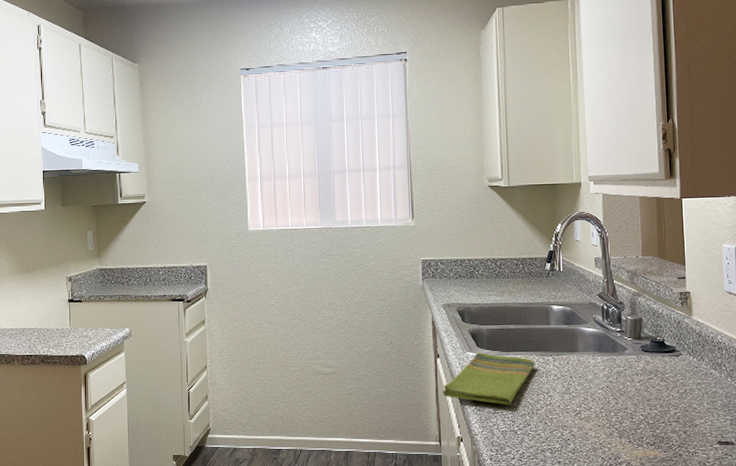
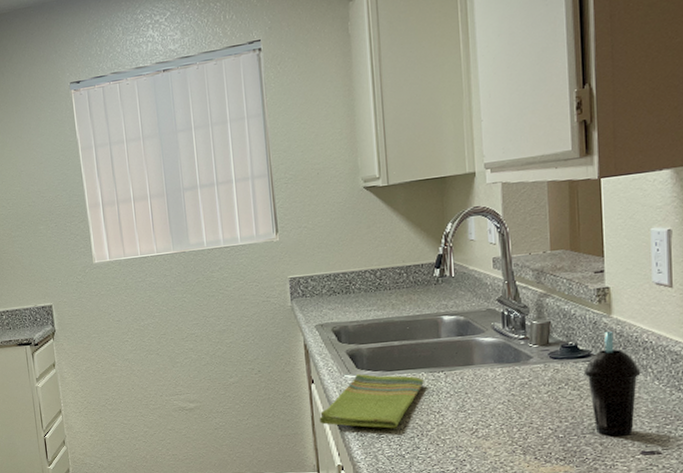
cup: none [669,331,717,425] -> present [583,331,641,435]

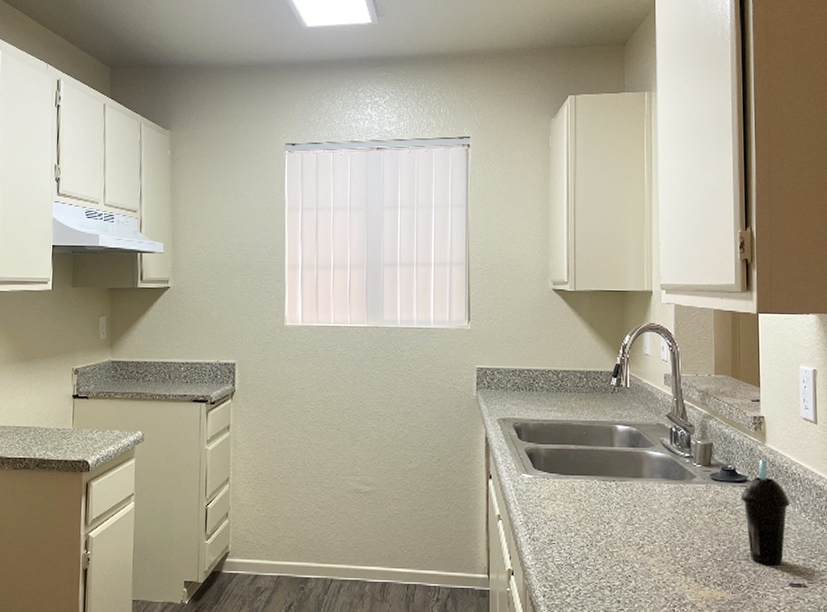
dish towel: present [319,374,424,428] -> none [494,474,596,535]

